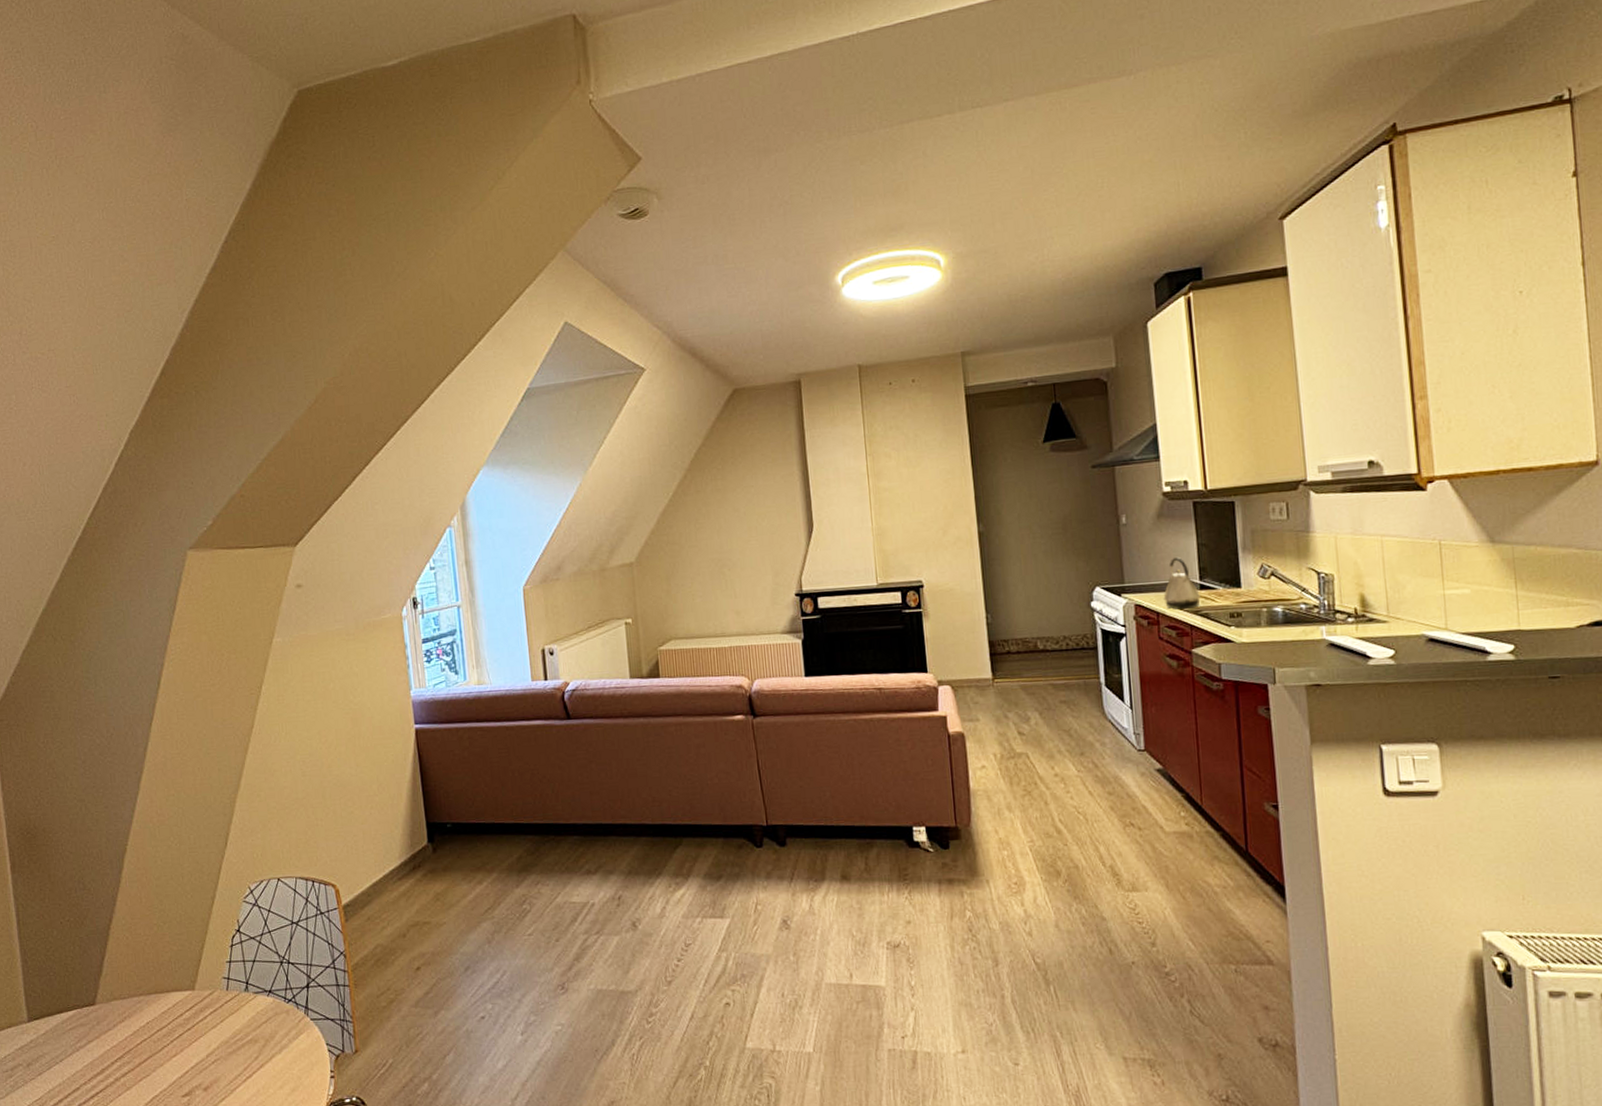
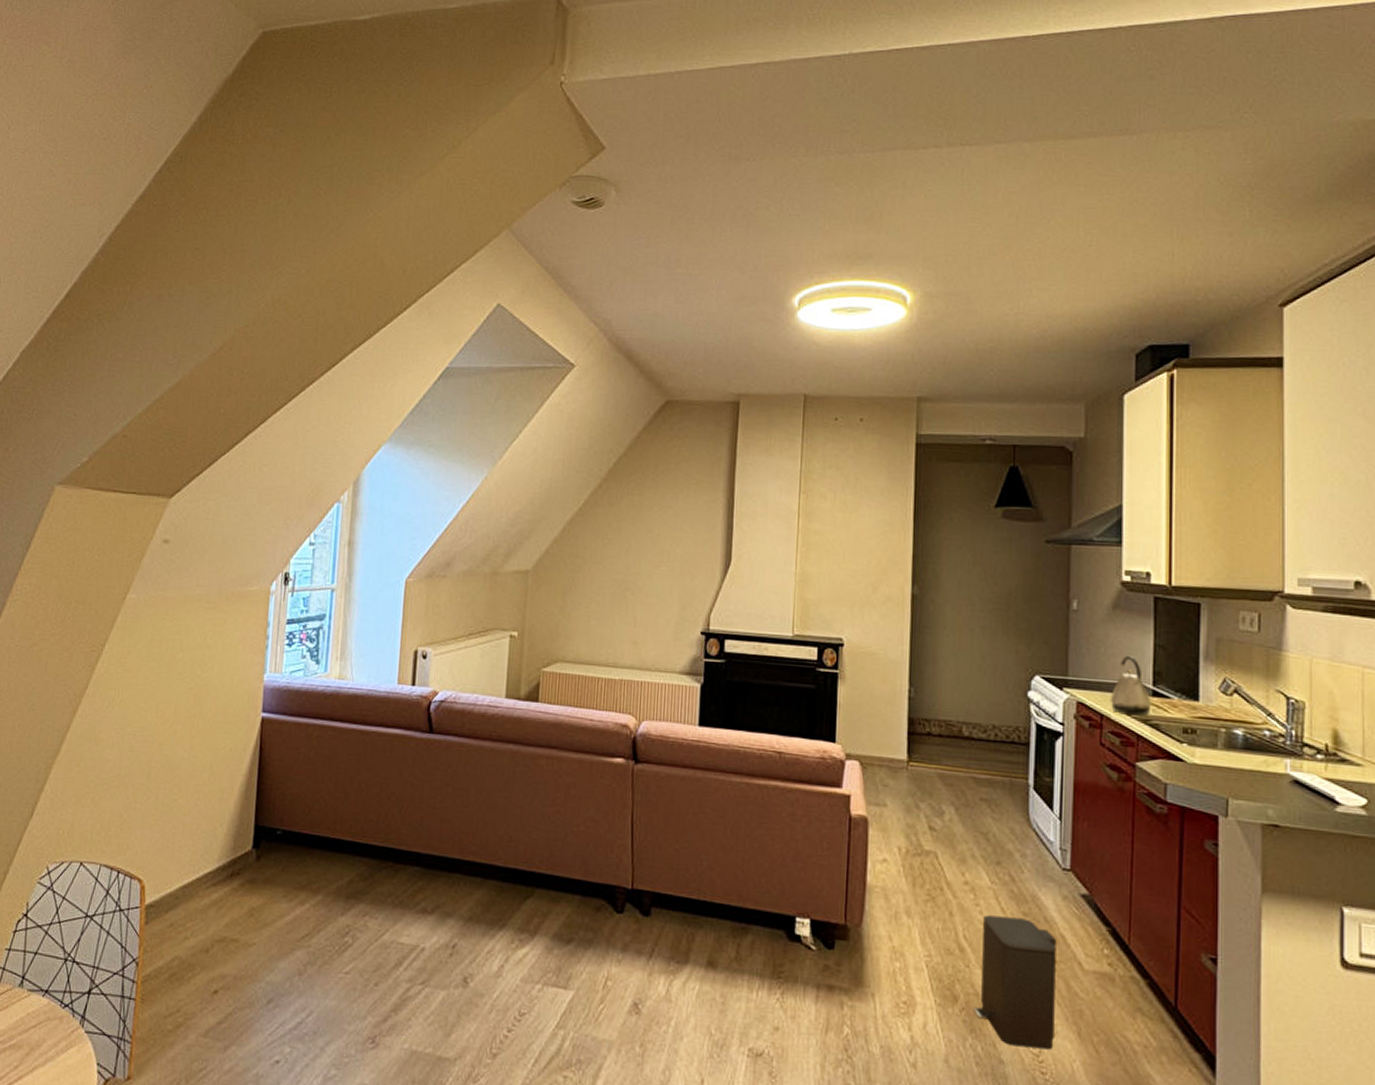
pedal bin: none [1073,797,1147,905] -> present [973,915,1056,1050]

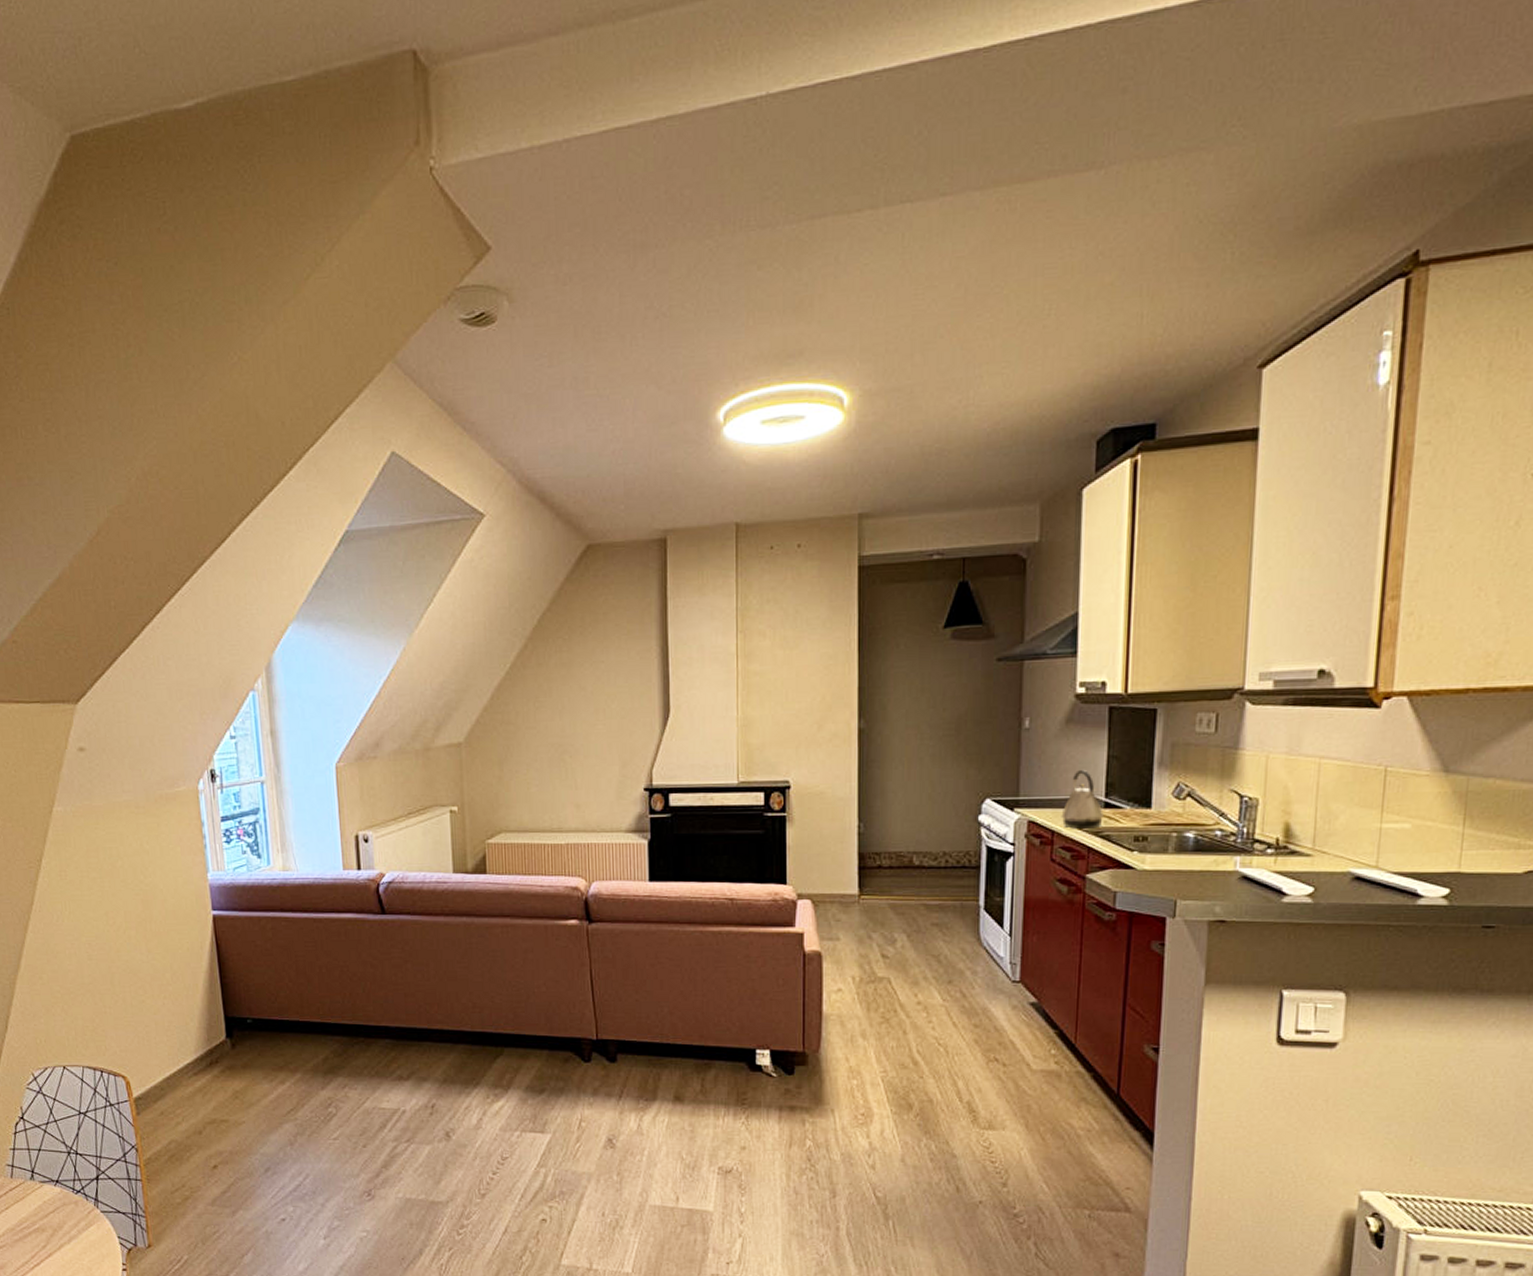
pedal bin: present [973,915,1056,1050] -> none [927,1030,1006,1142]

